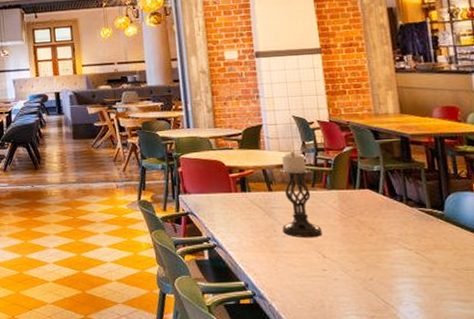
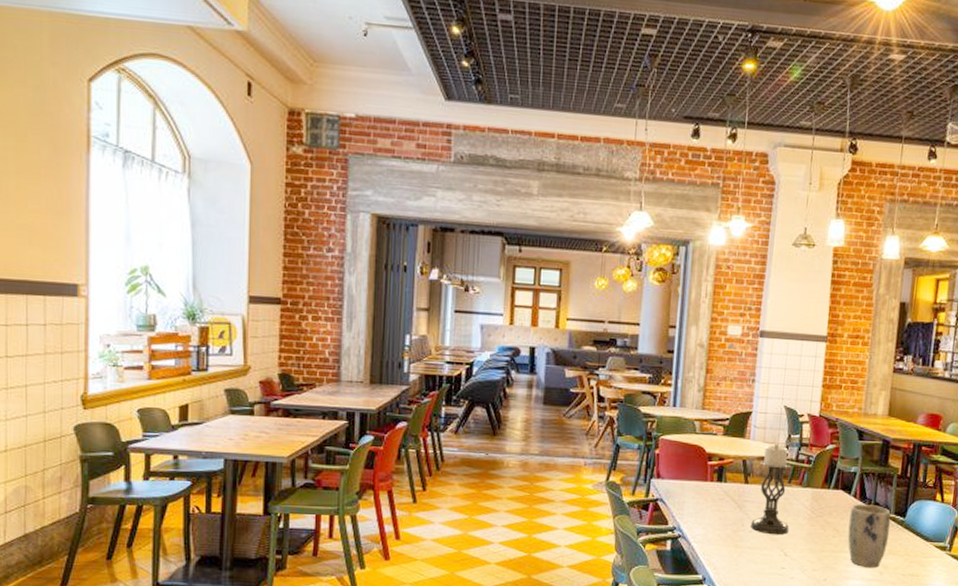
plant pot: none [382,201,431,264] -> present [847,504,891,568]

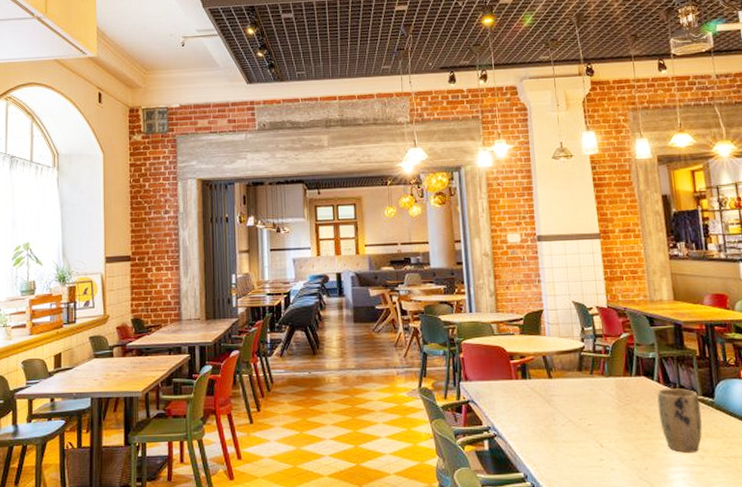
candle holder: present [751,444,792,535] -> none [558,337,601,427]

